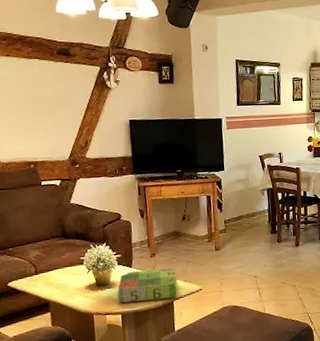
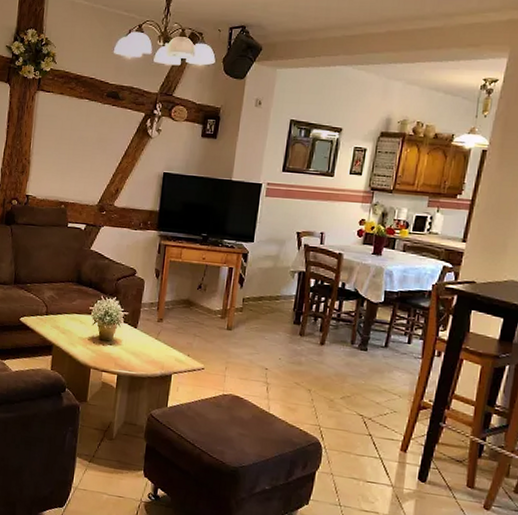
board game: present [117,268,179,303] -> none [117,332,181,371]

